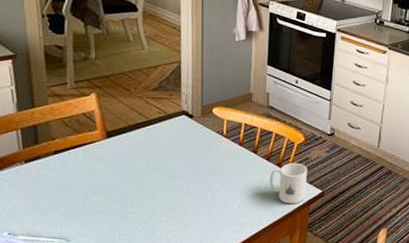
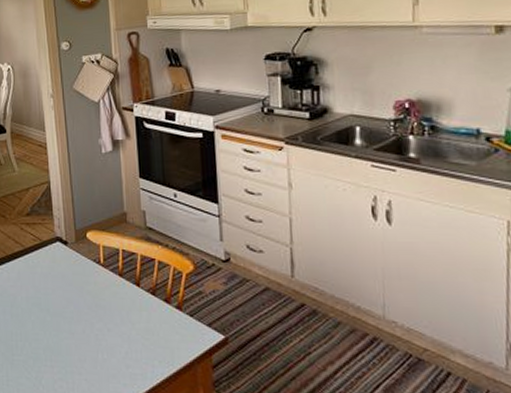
mug: present [269,163,307,204] -> none [157,298,205,353]

